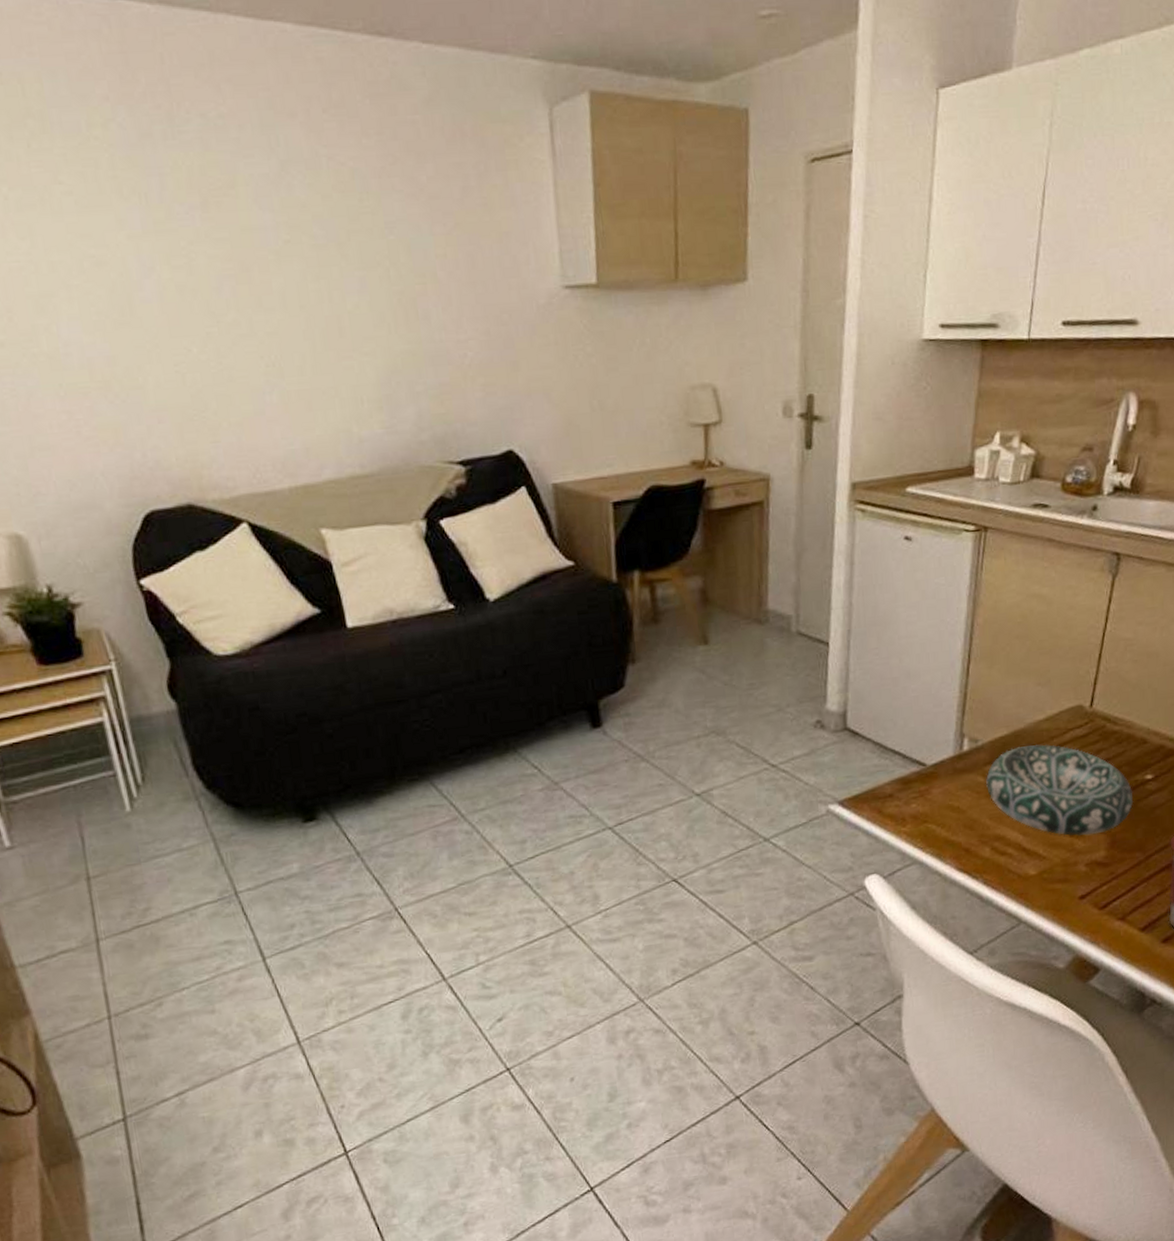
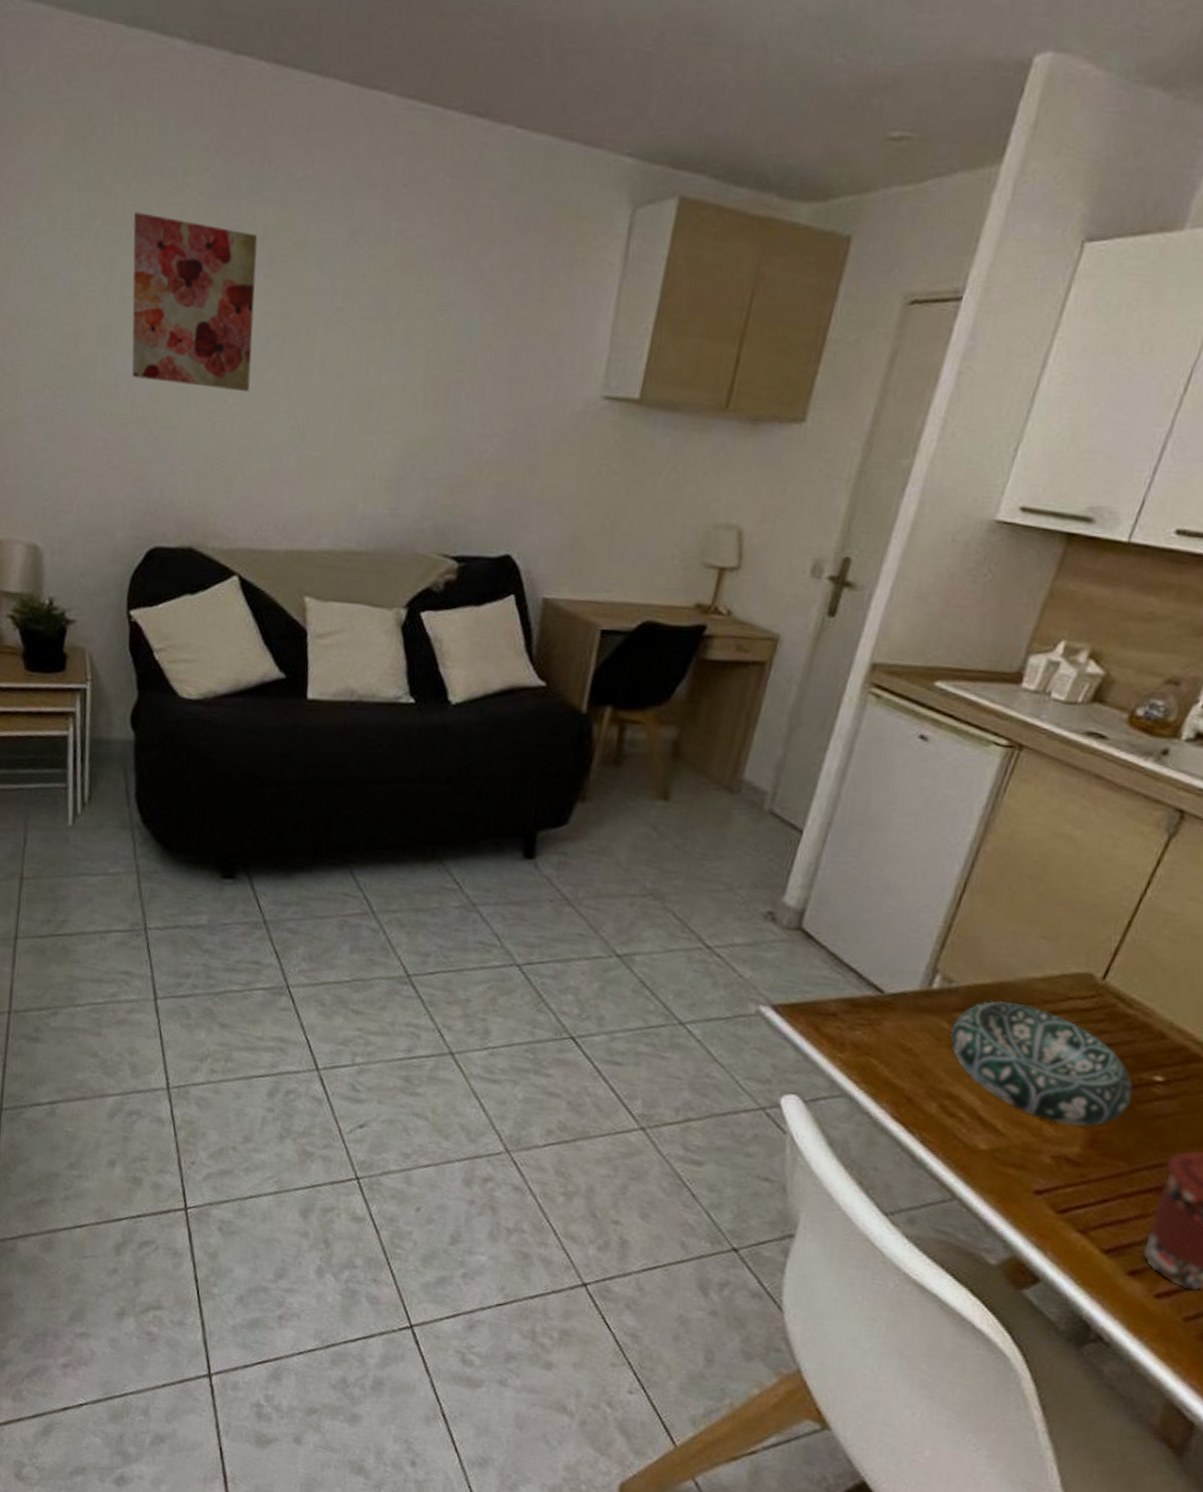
wall art: none [43,172,213,343] -> present [132,212,258,392]

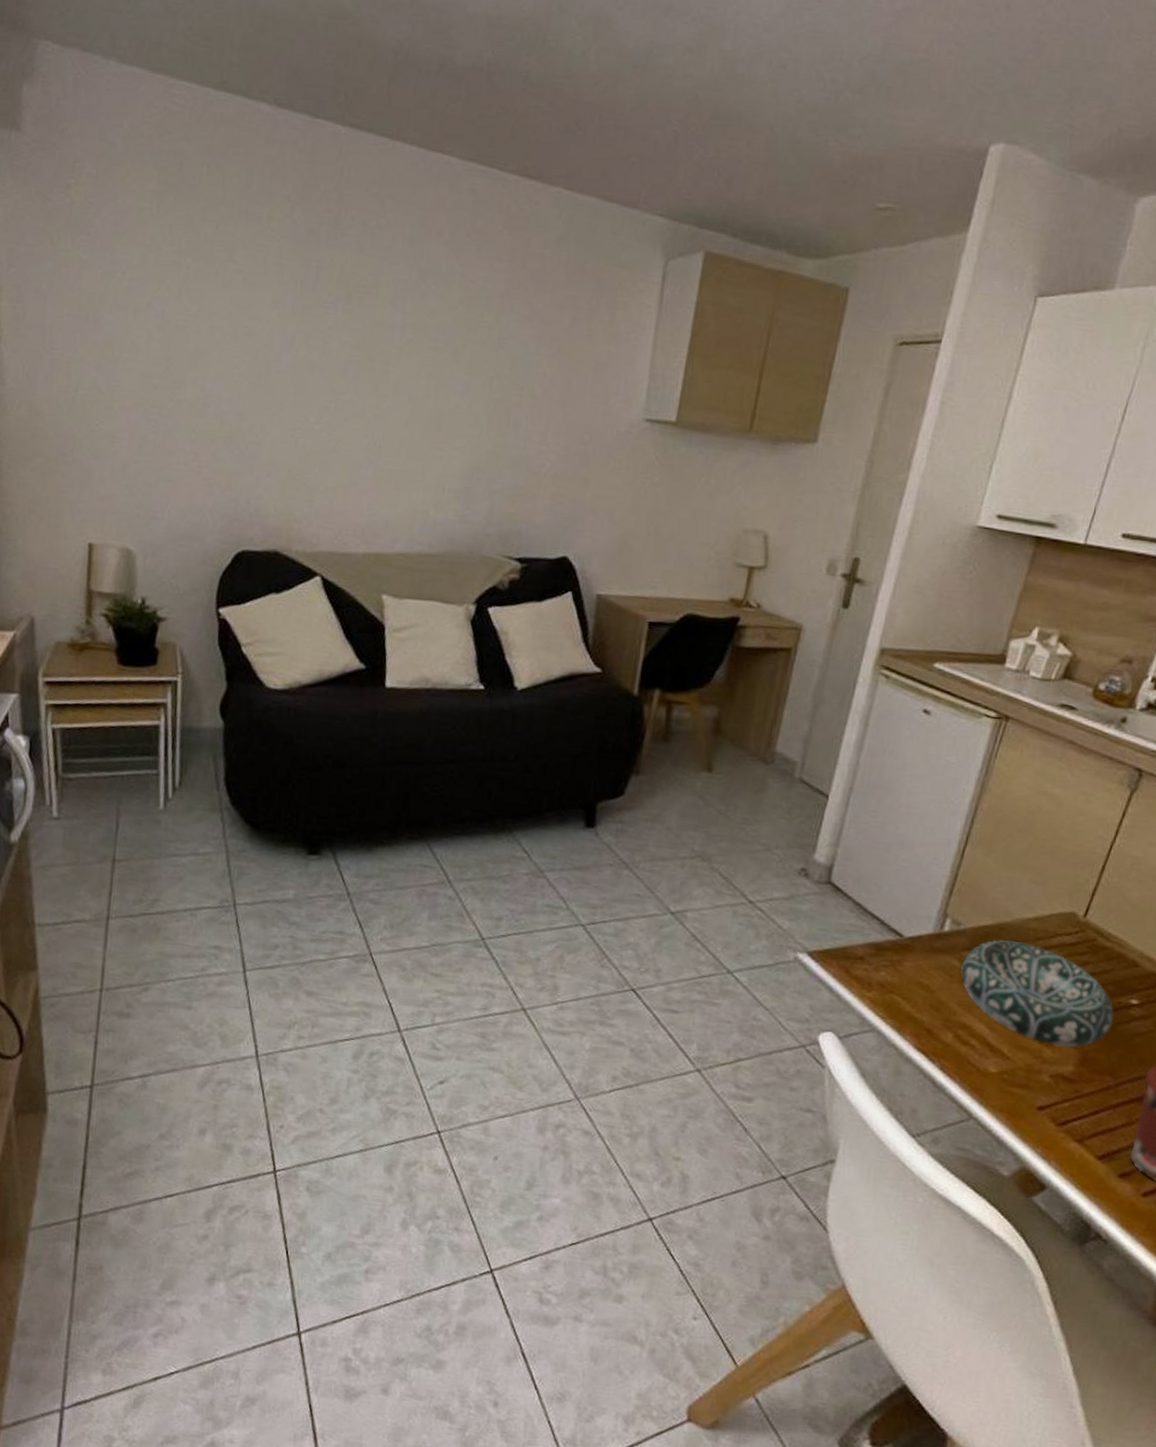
wall art: present [132,212,258,392] -> none [220,251,336,412]

